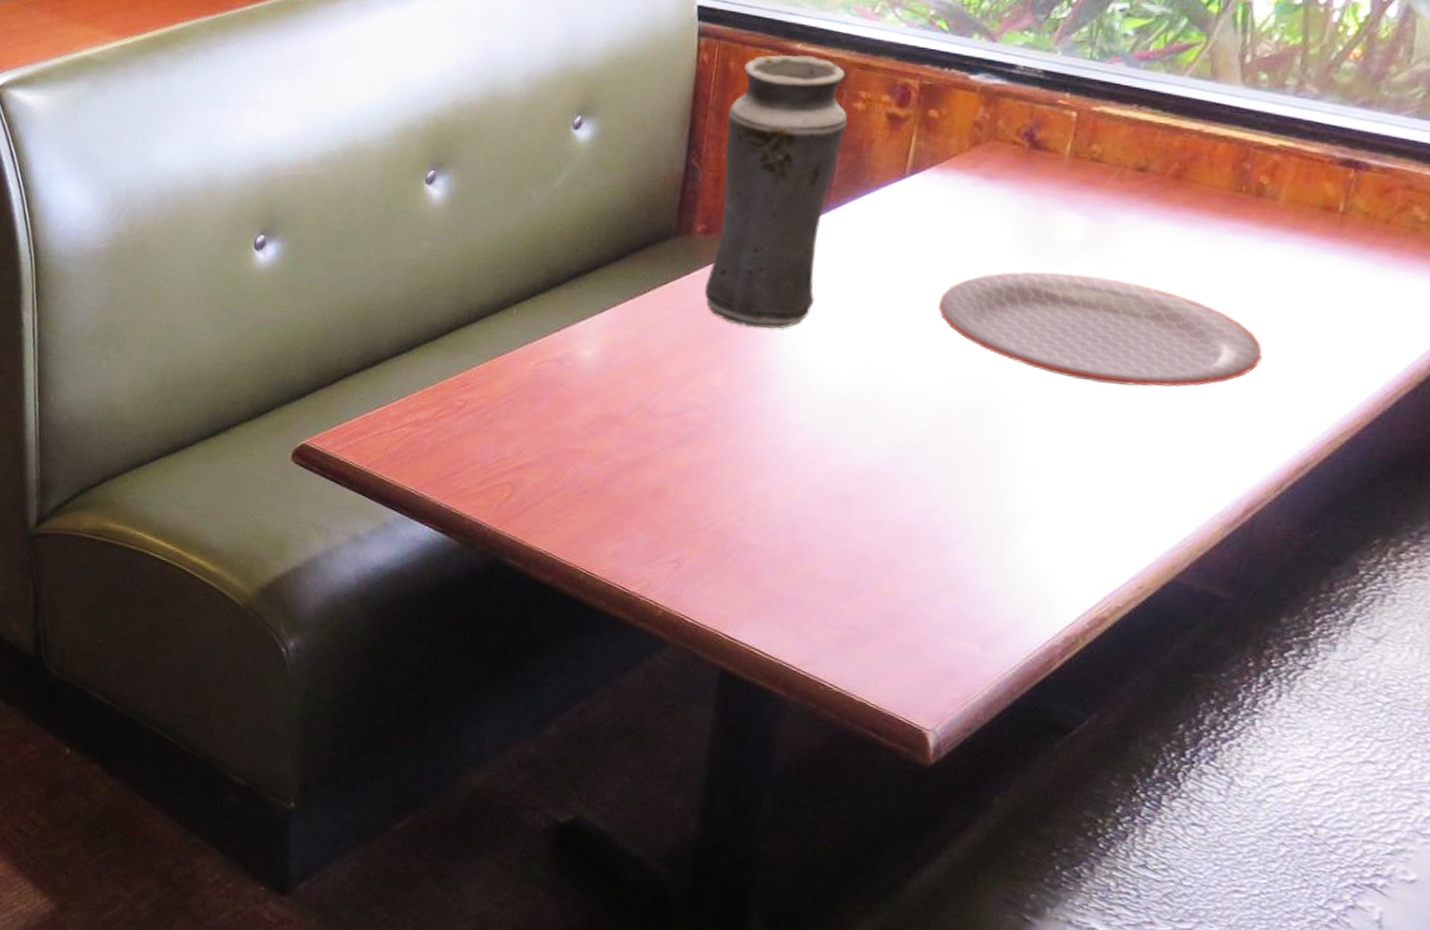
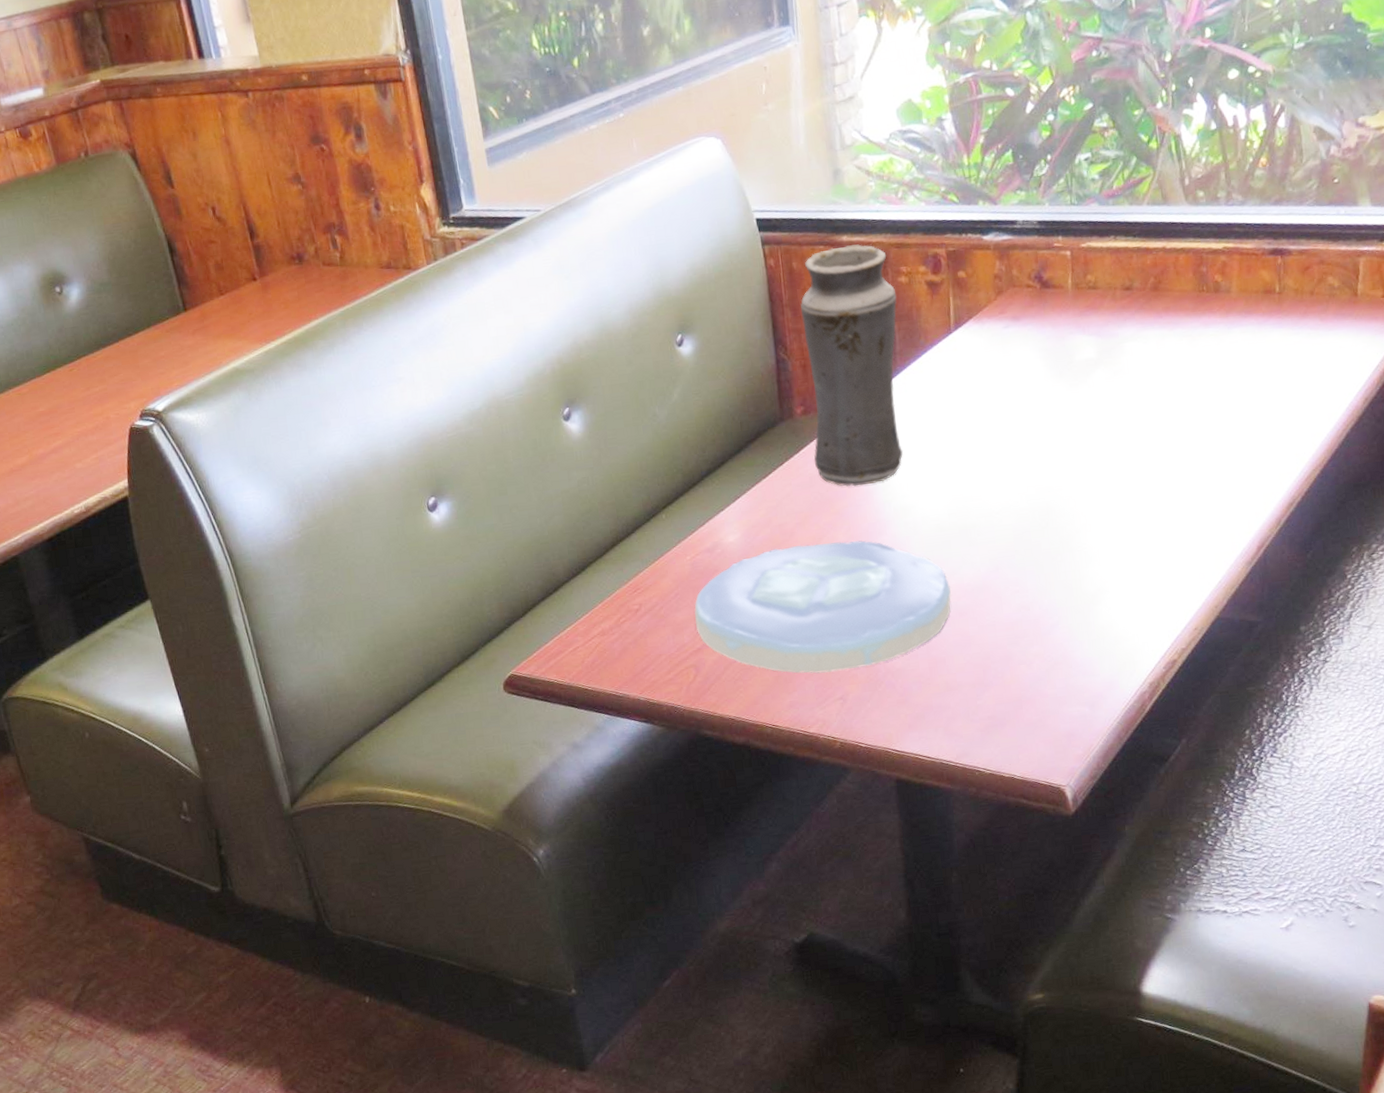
plate: none [523,375,839,533] -> present [694,540,951,674]
plate: present [938,271,1264,387] -> none [999,382,1246,472]

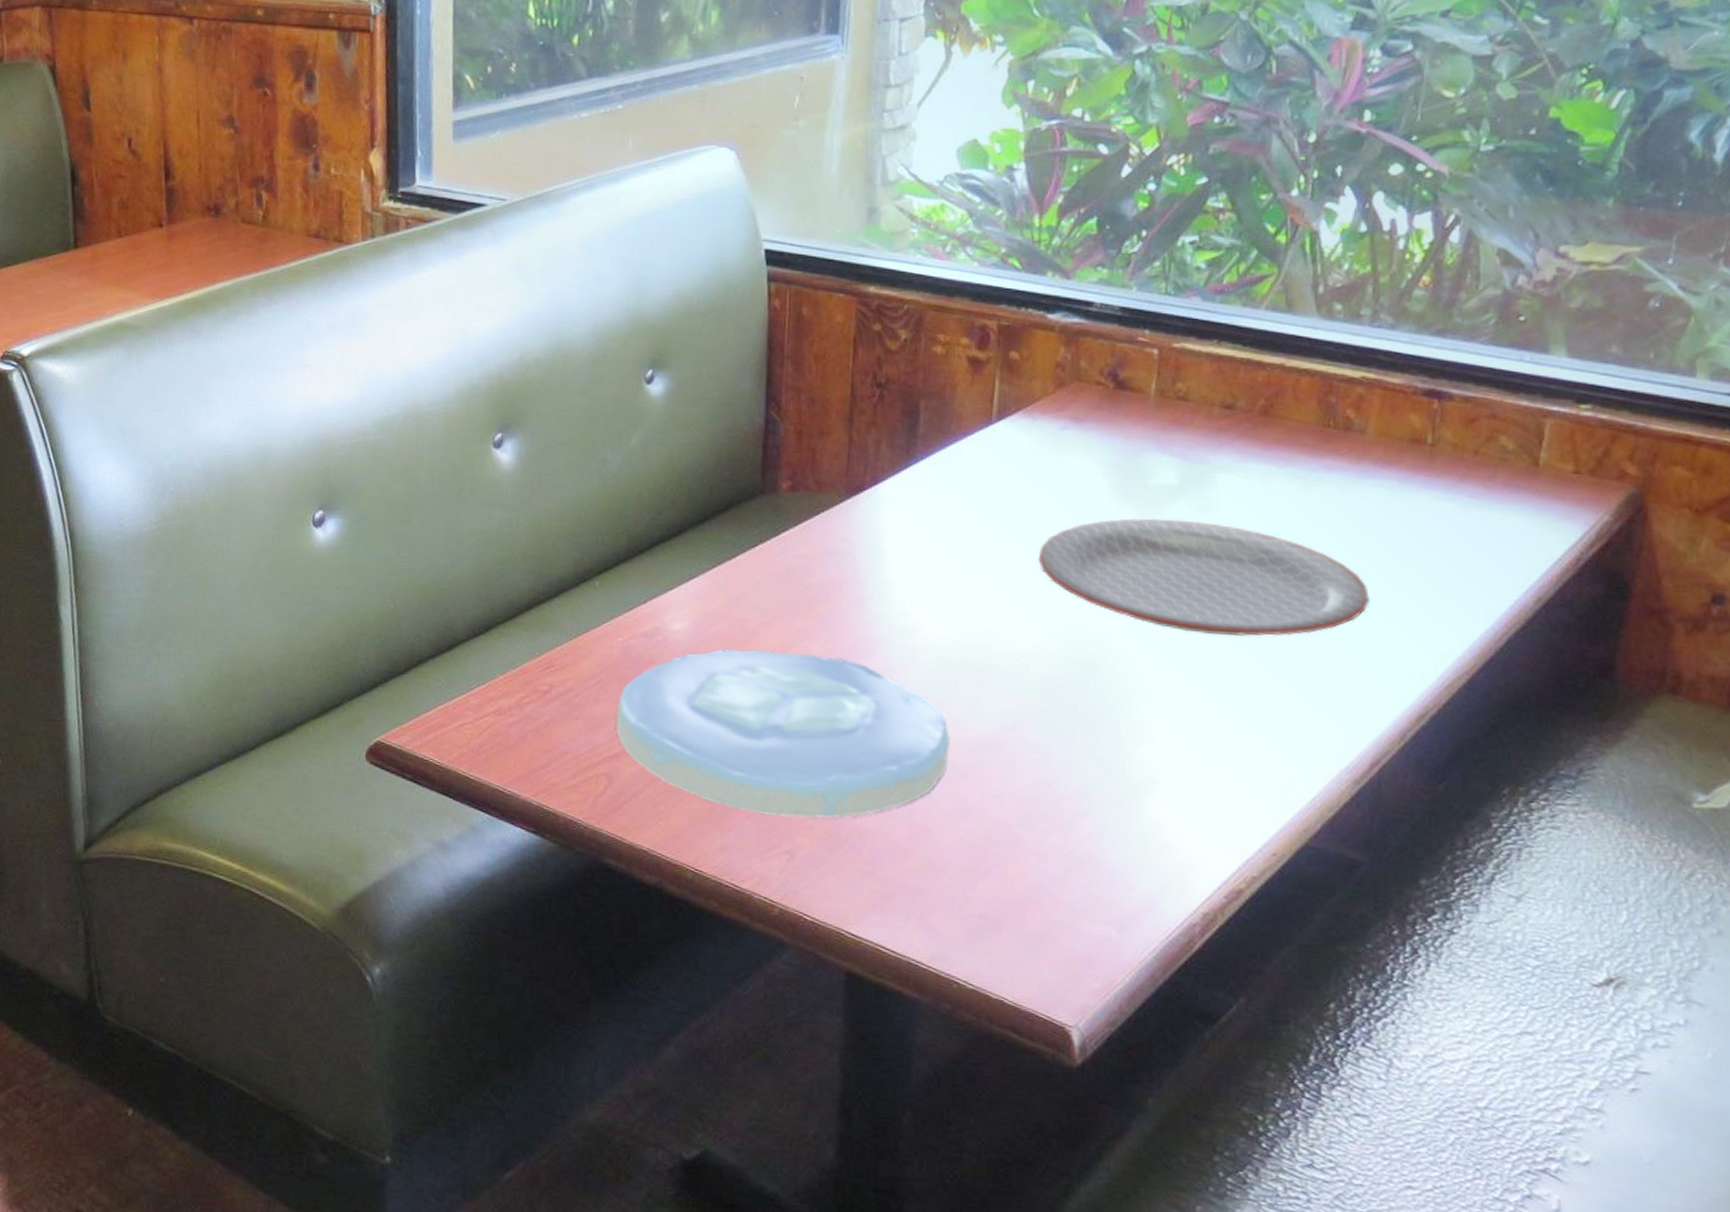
vase: present [800,244,904,487] -> none [795,298,928,591]
plate: none [999,382,1246,472] -> present [1038,518,1371,636]

